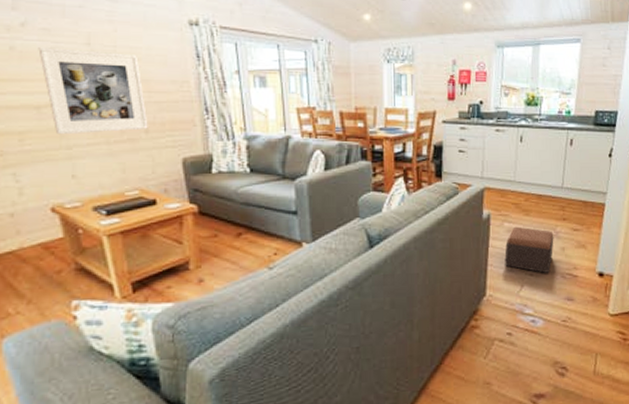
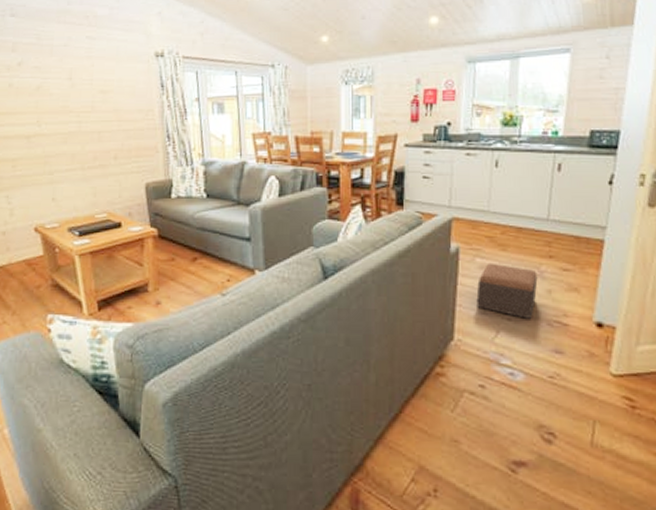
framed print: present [38,47,148,135] -> none [30,83,117,162]

